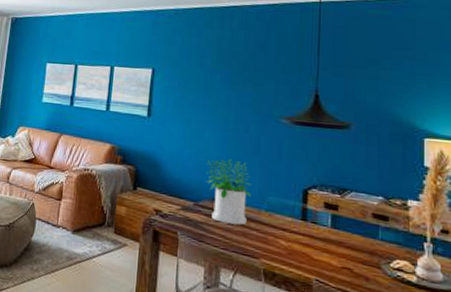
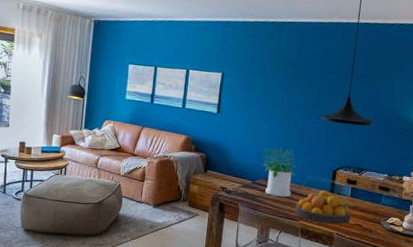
fruit bowl: none [252,216,337,268] -> present [294,190,354,225]

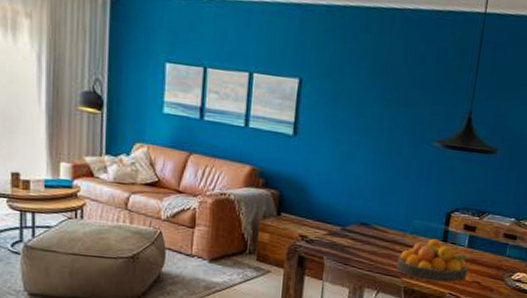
potted plant: present [262,148,296,197] -> none [354,183,399,248]

